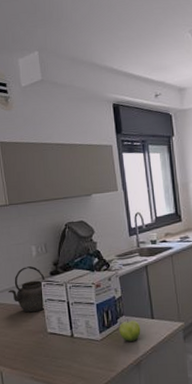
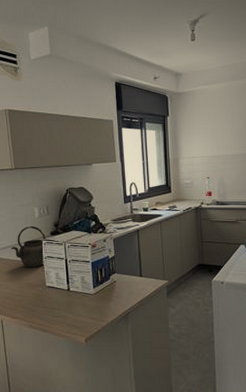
fruit: present [119,319,141,343] -> none [111,276,130,297]

